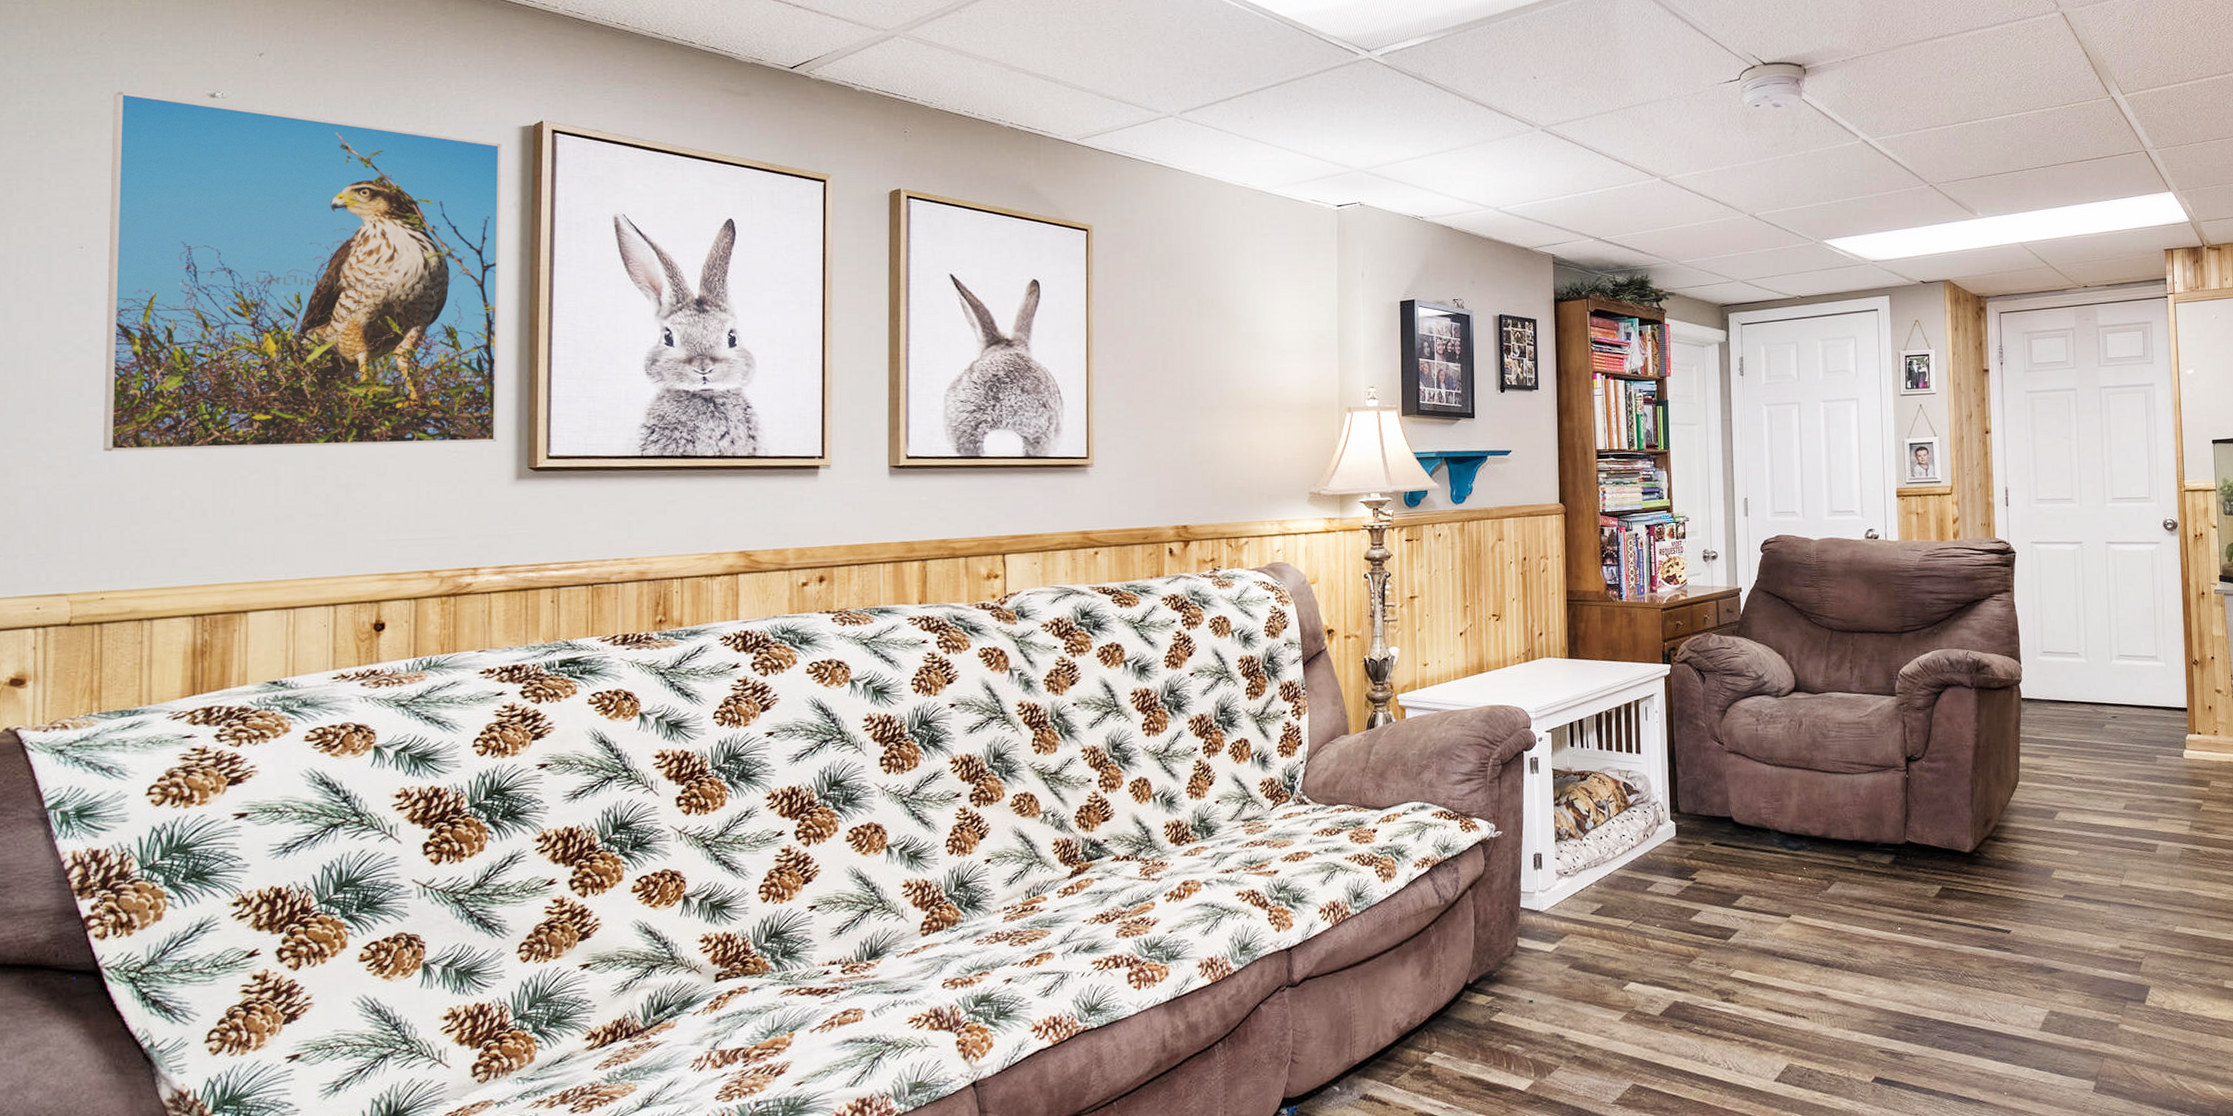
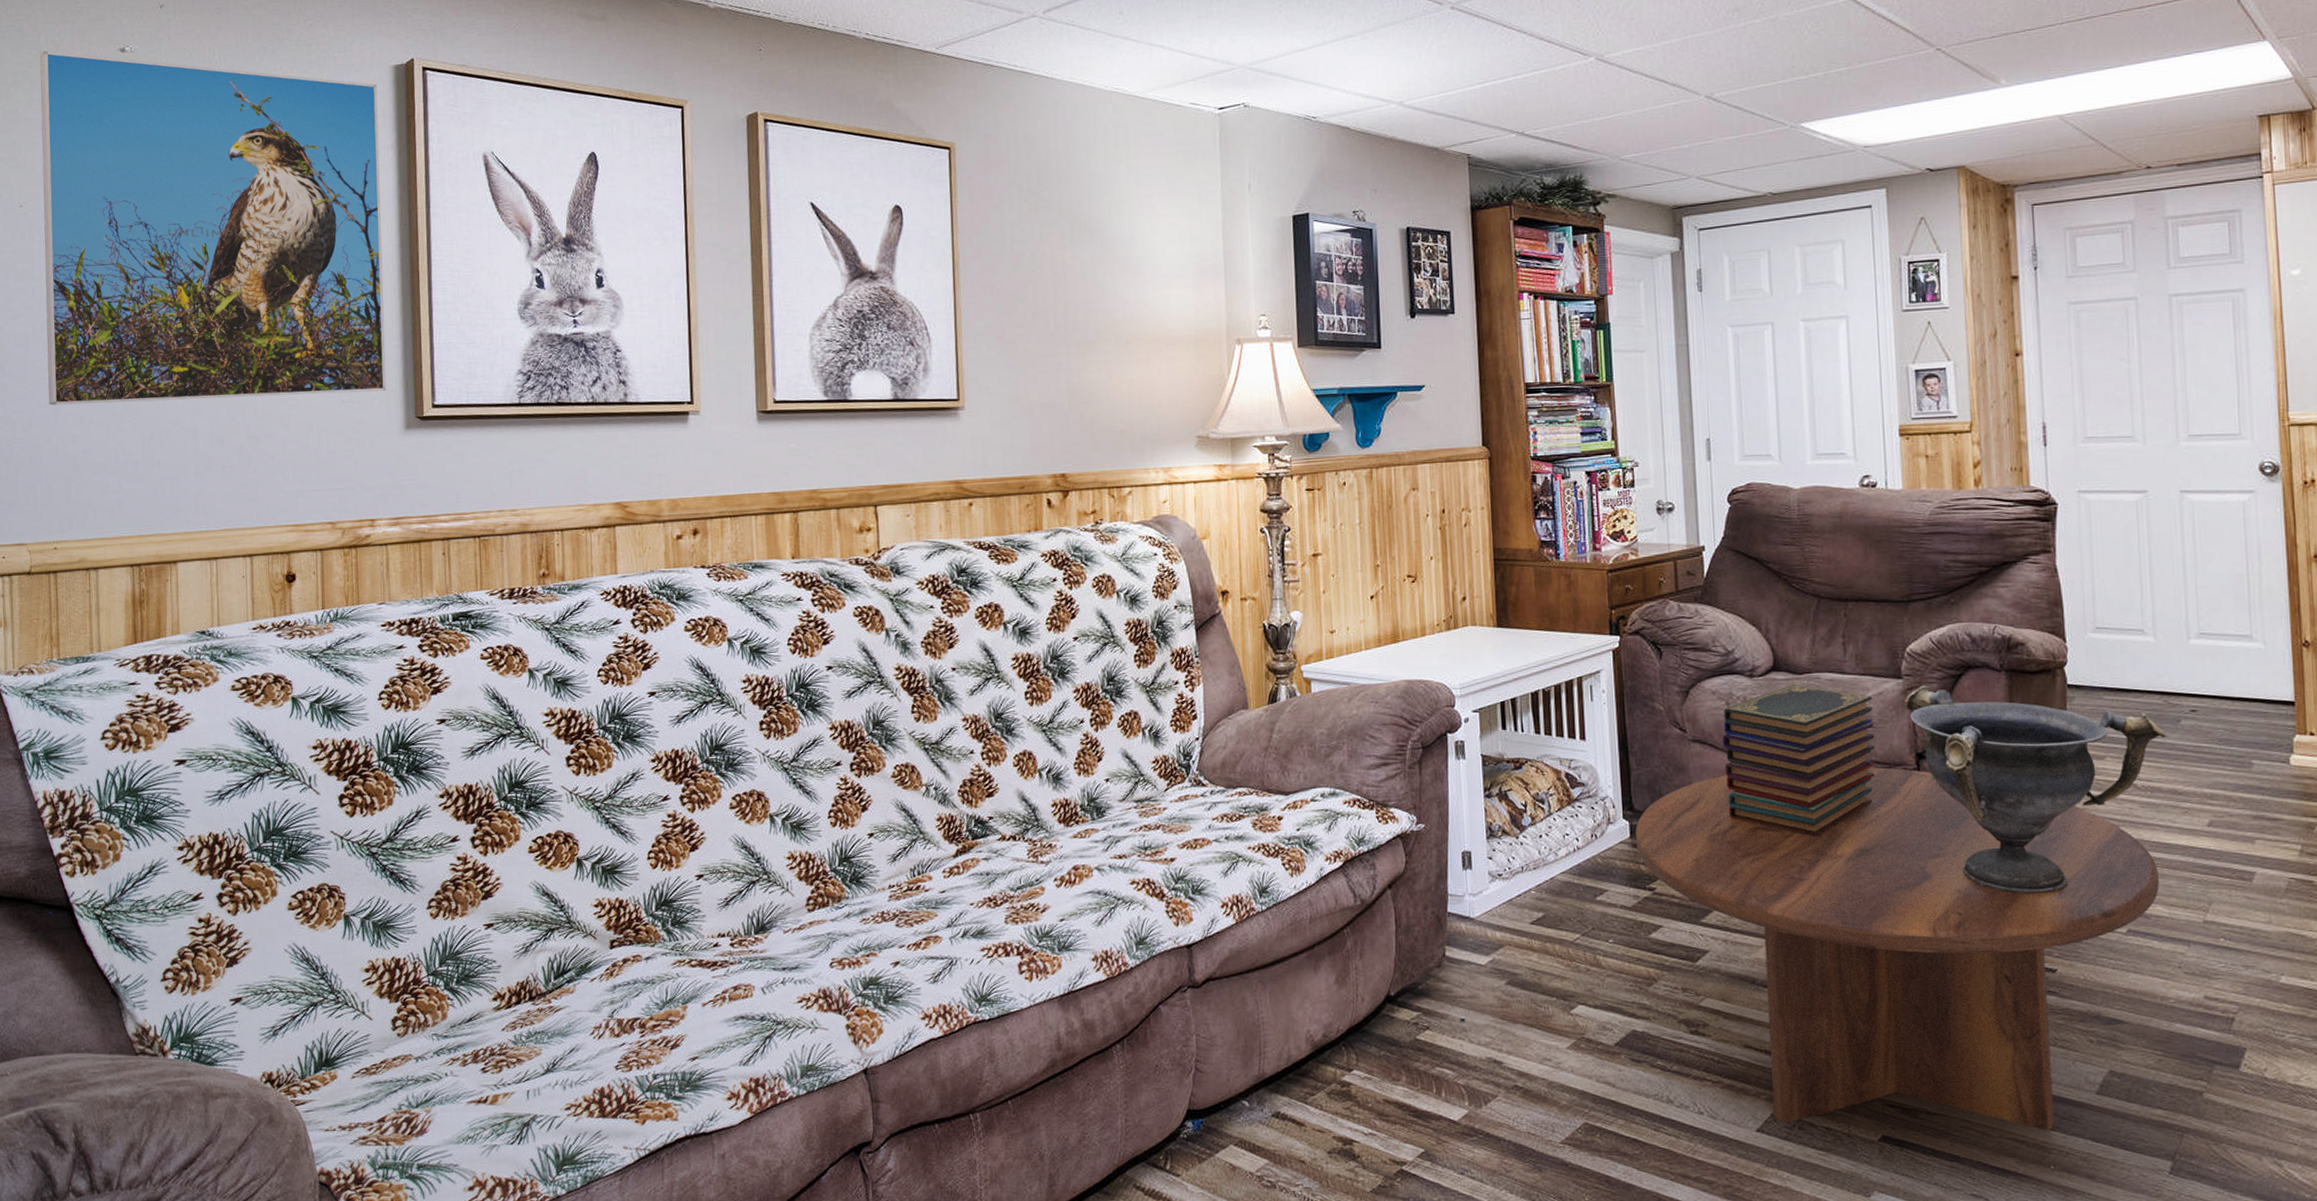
coffee table: none [1680,769,2088,1073] -> present [1635,767,2159,1130]
book stack: none [1753,702,1874,830] -> present [1722,683,1875,837]
decorative bowl: none [1897,701,2095,870] -> present [1904,685,2167,894]

